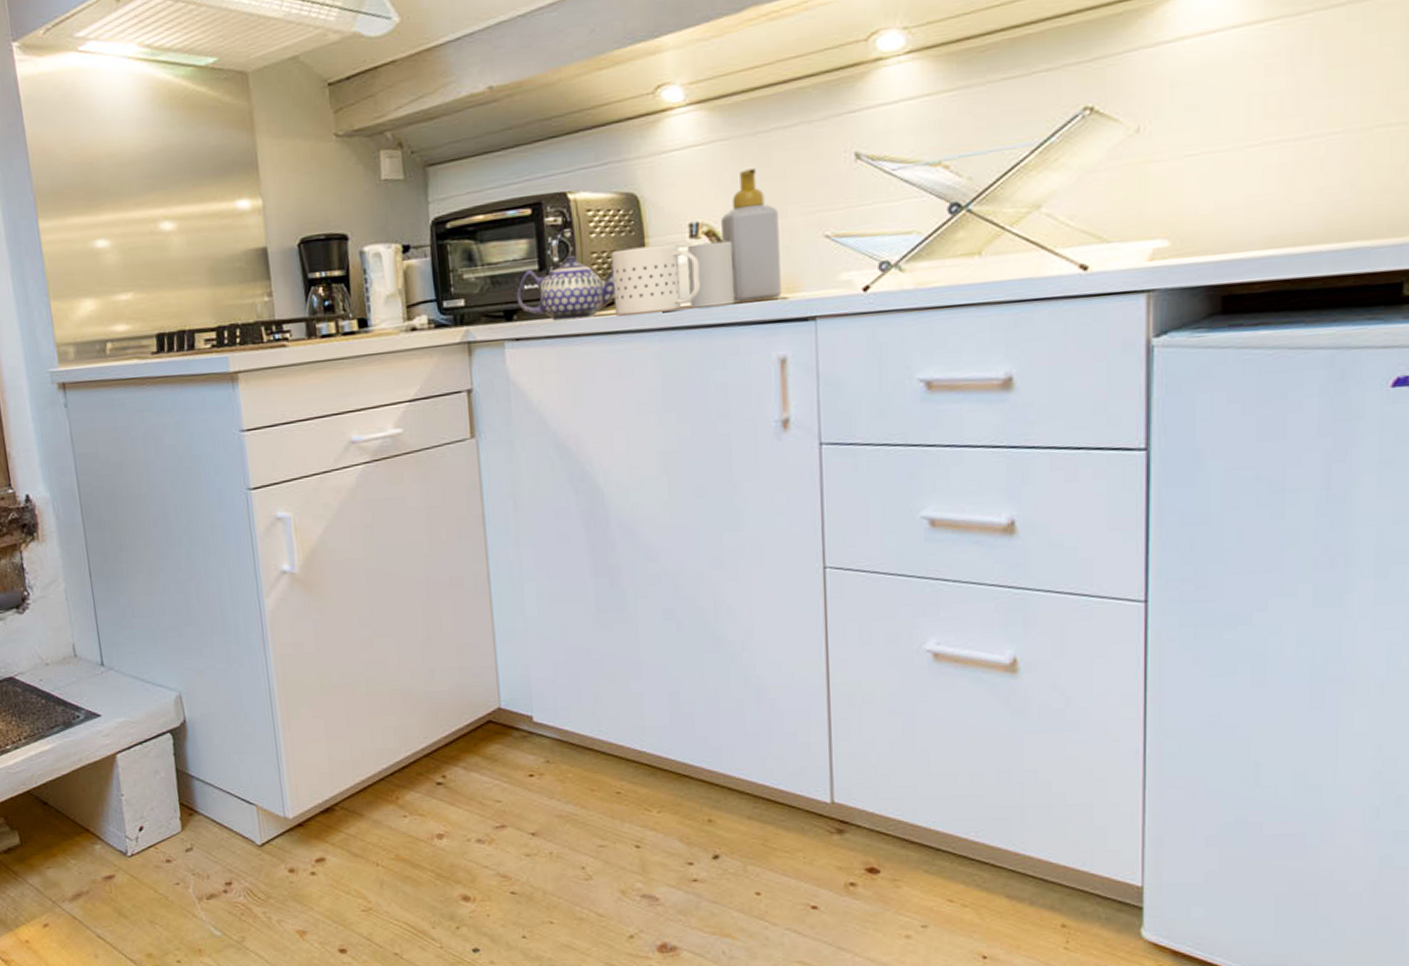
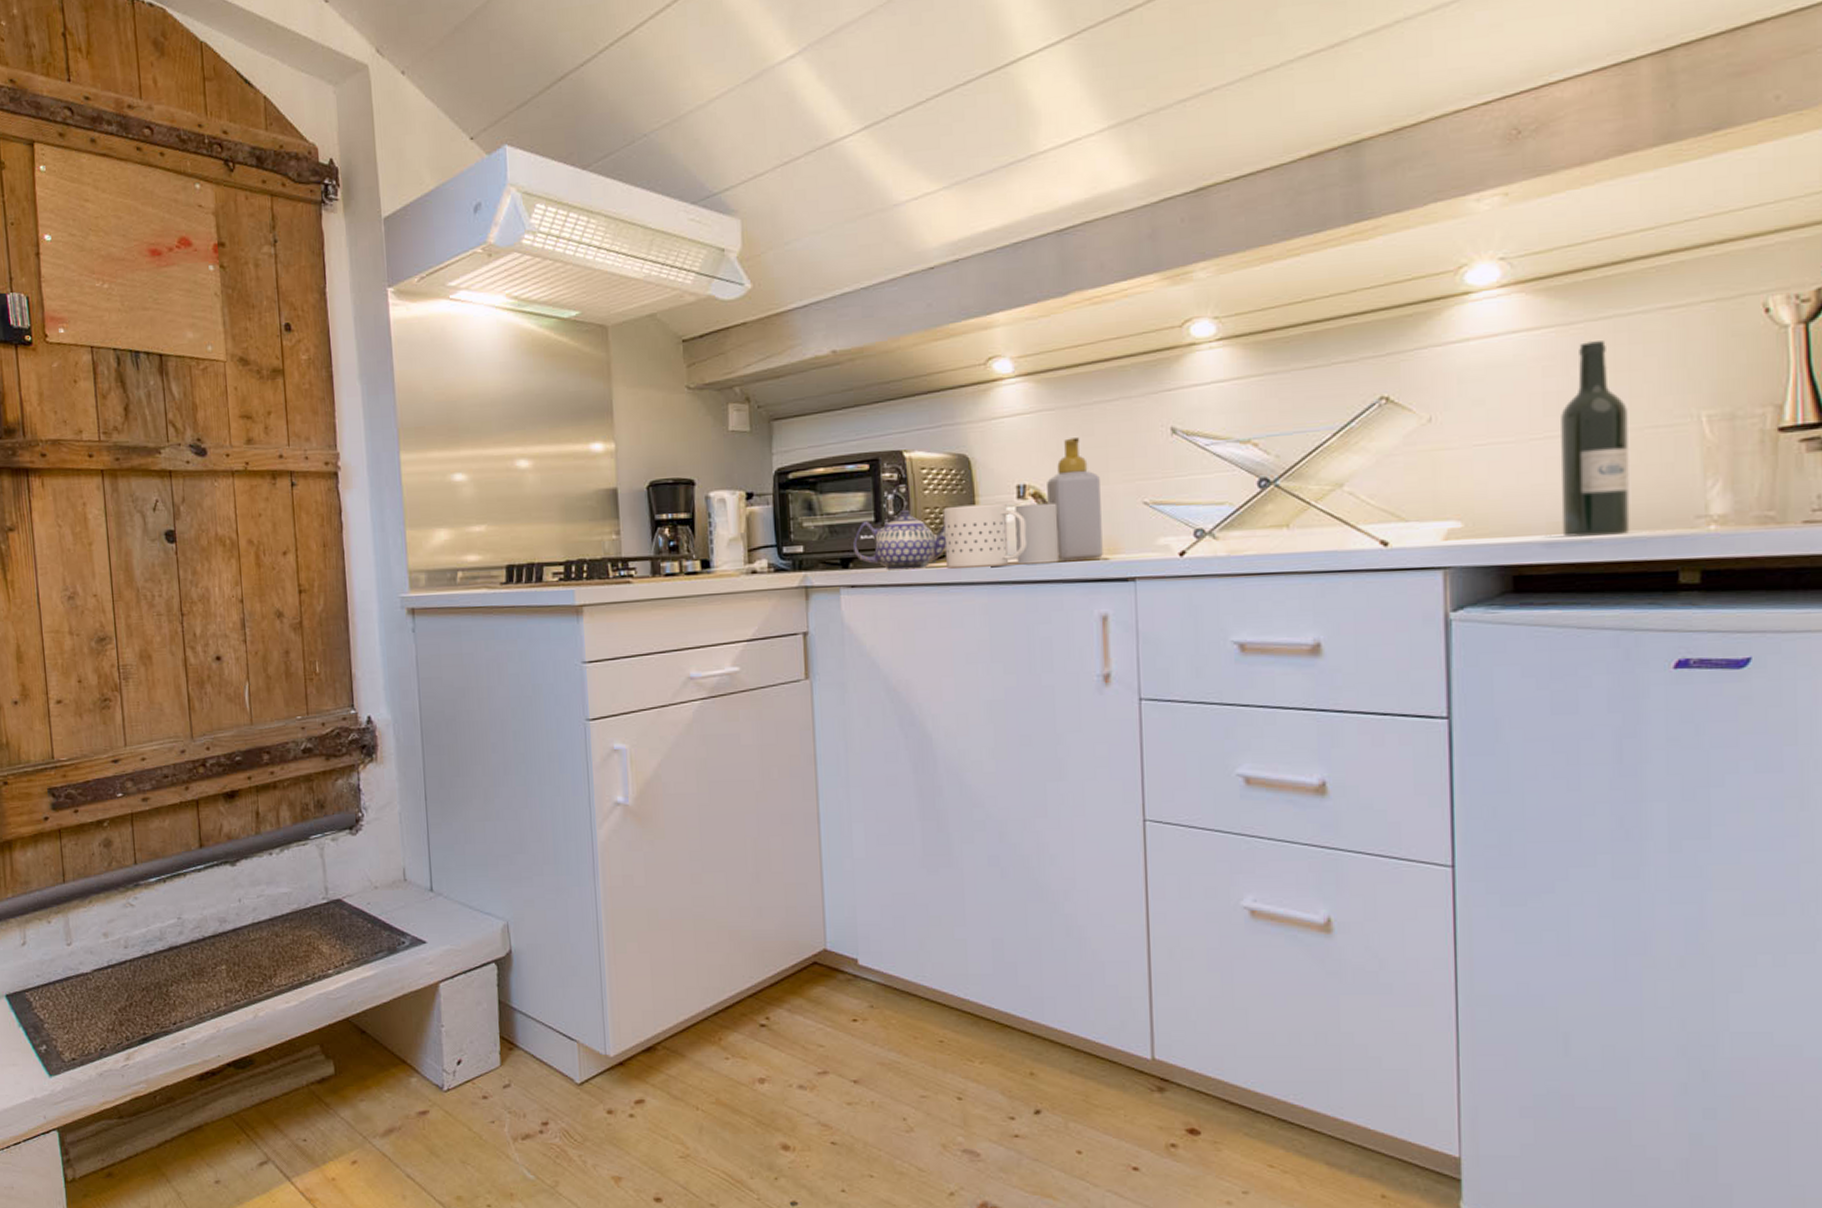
wine bottle: none [1278,31,1357,252] -> present [1559,341,1630,538]

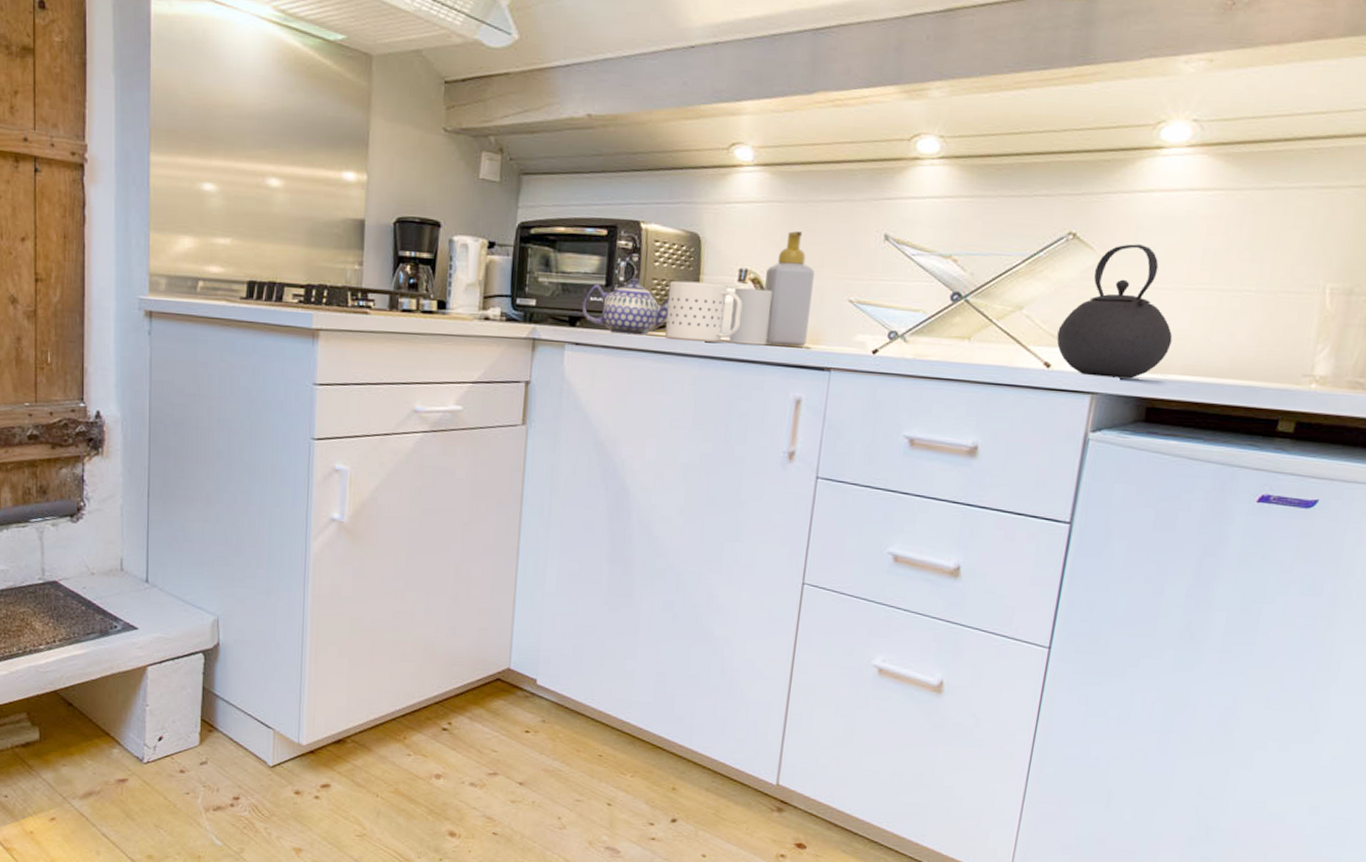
kettle: none [1389,398,1527,550] -> present [1056,244,1173,379]
wine bottle: present [1559,341,1630,538] -> none [1193,208,1270,383]

